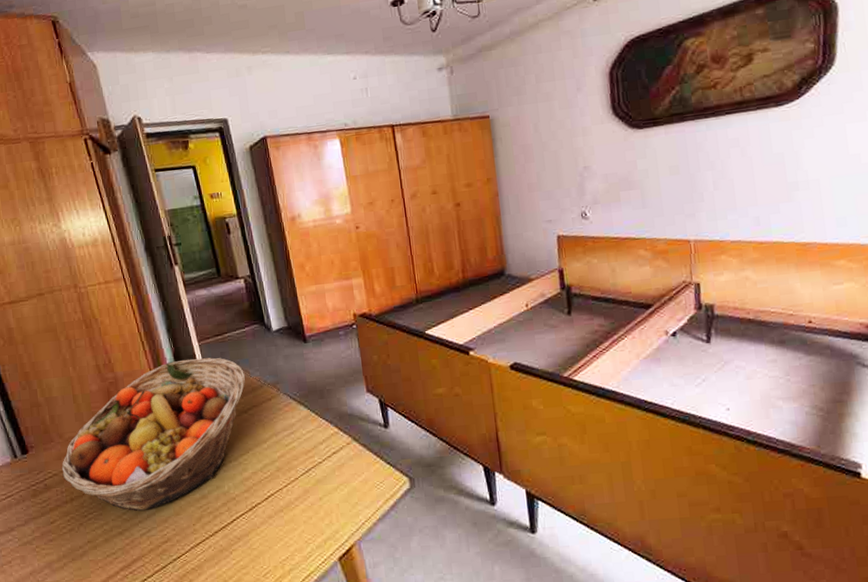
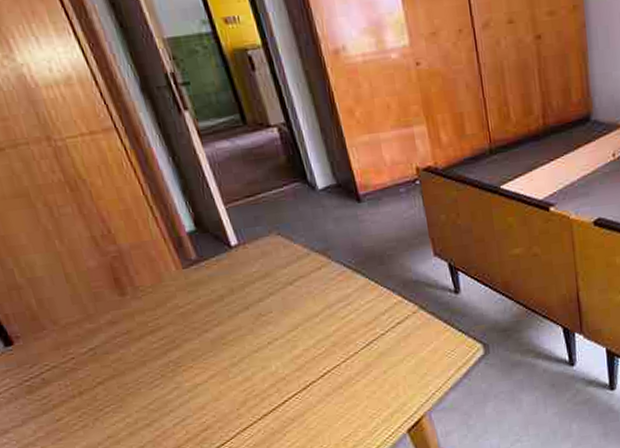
fruit basket: present [61,357,246,511] -> none [61,223,288,400]

